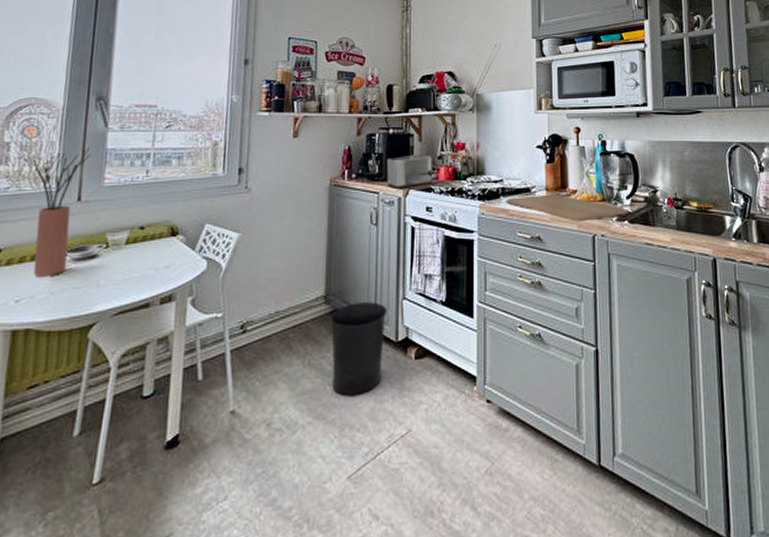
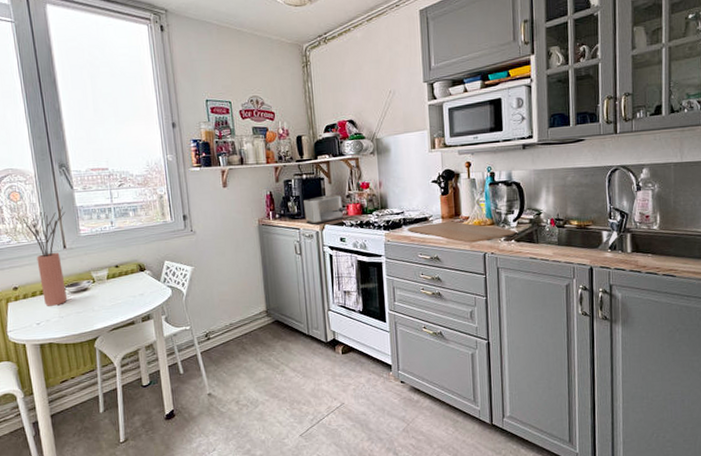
waste bin: present [330,302,387,397] -> none [273,313,318,382]

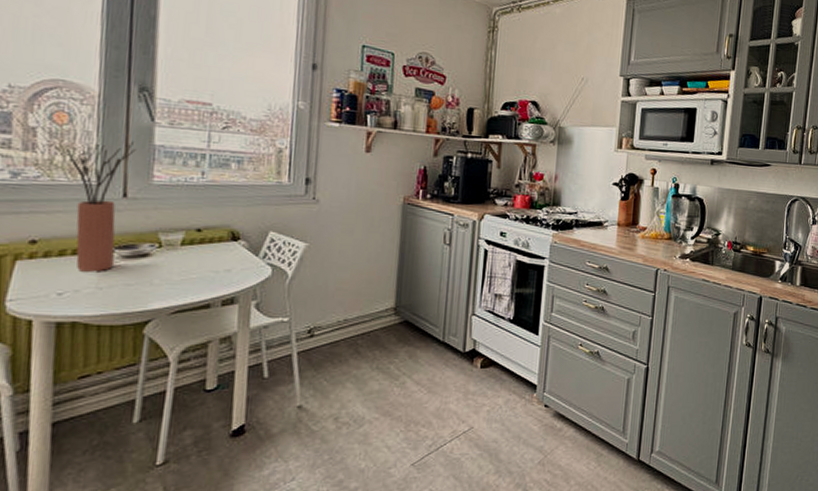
toaster: present [302,194,344,226] -> none [462,180,510,214]
chopping board: present [408,221,516,243] -> none [579,229,692,257]

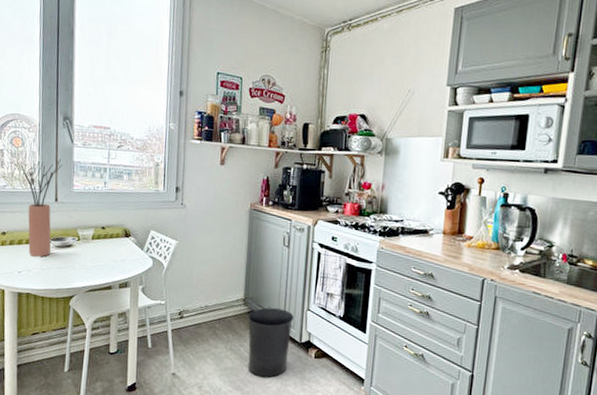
waste bin: none [399,315,456,398] -> present [248,307,294,378]

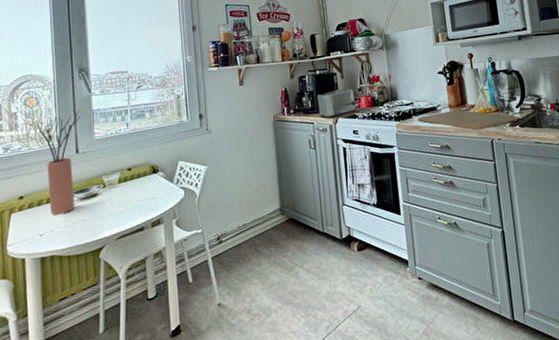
waste bin: present [248,307,294,378] -> none [287,209,333,285]
toaster: none [298,189,341,220] -> present [316,88,357,119]
chopping board: none [405,237,522,266] -> present [417,109,520,131]

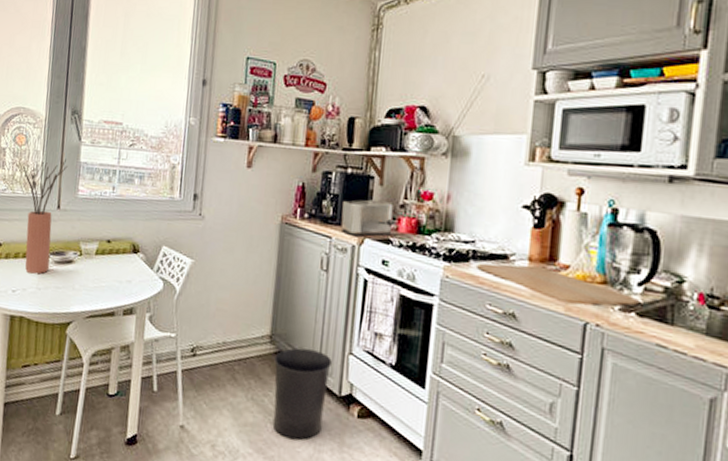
waste bin: none [287,209,333,285] -> present [272,347,332,440]

